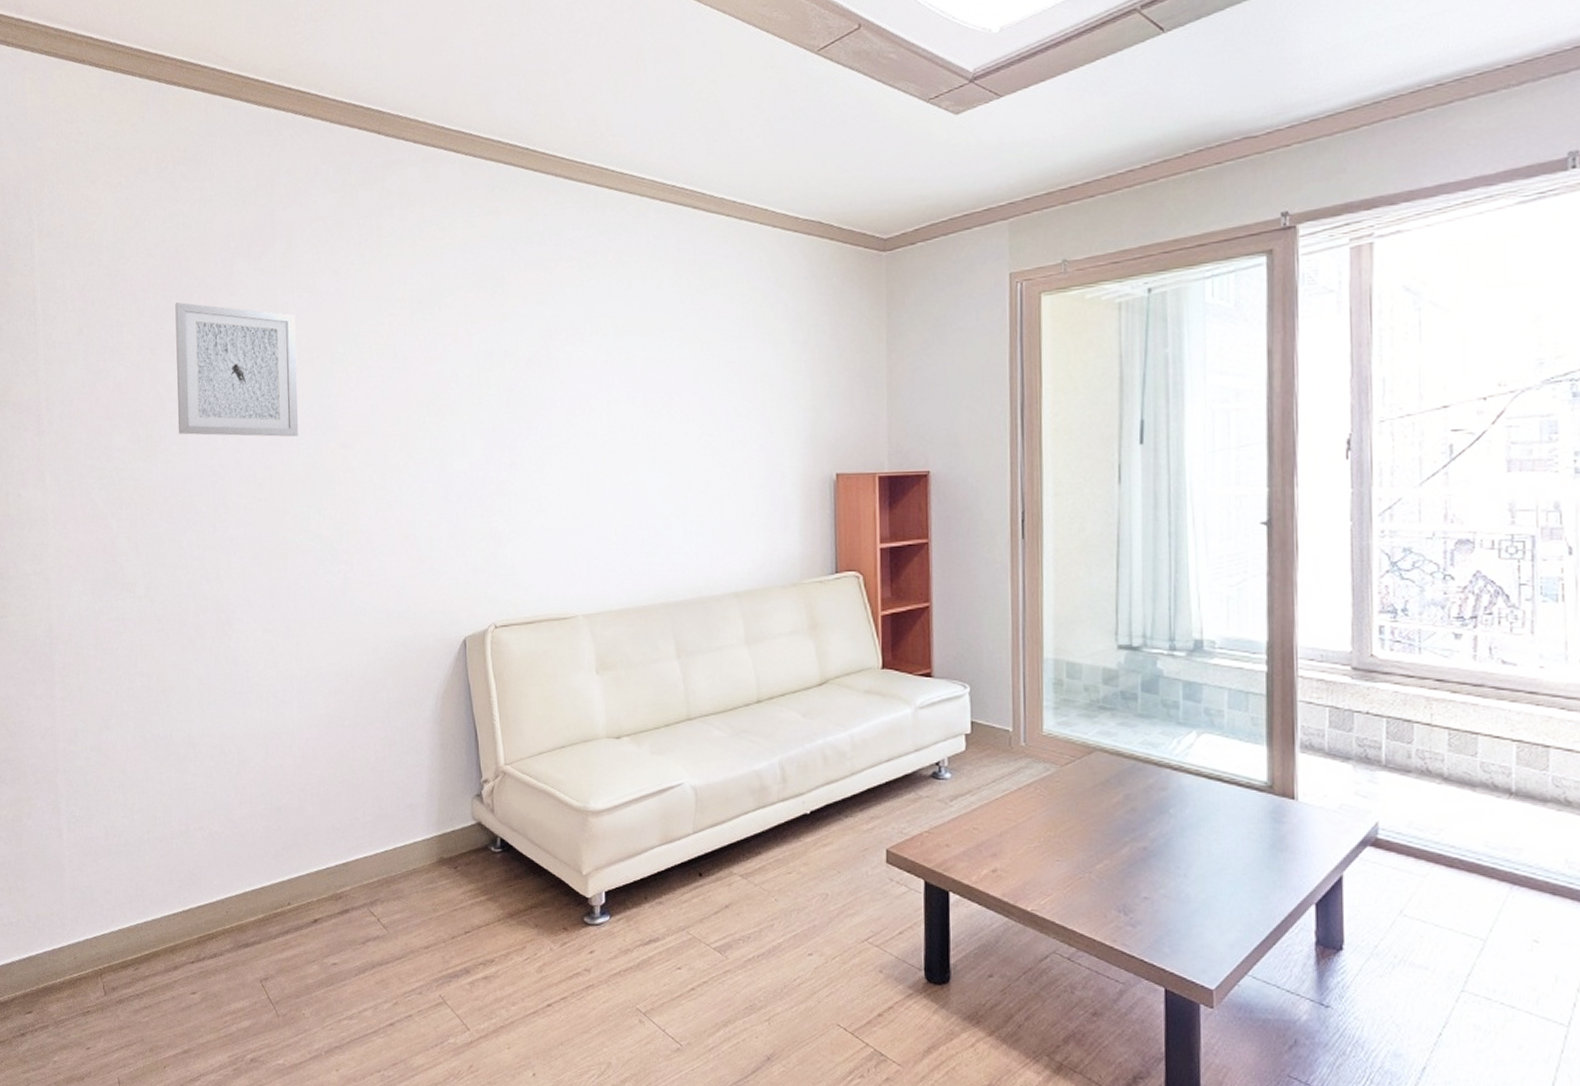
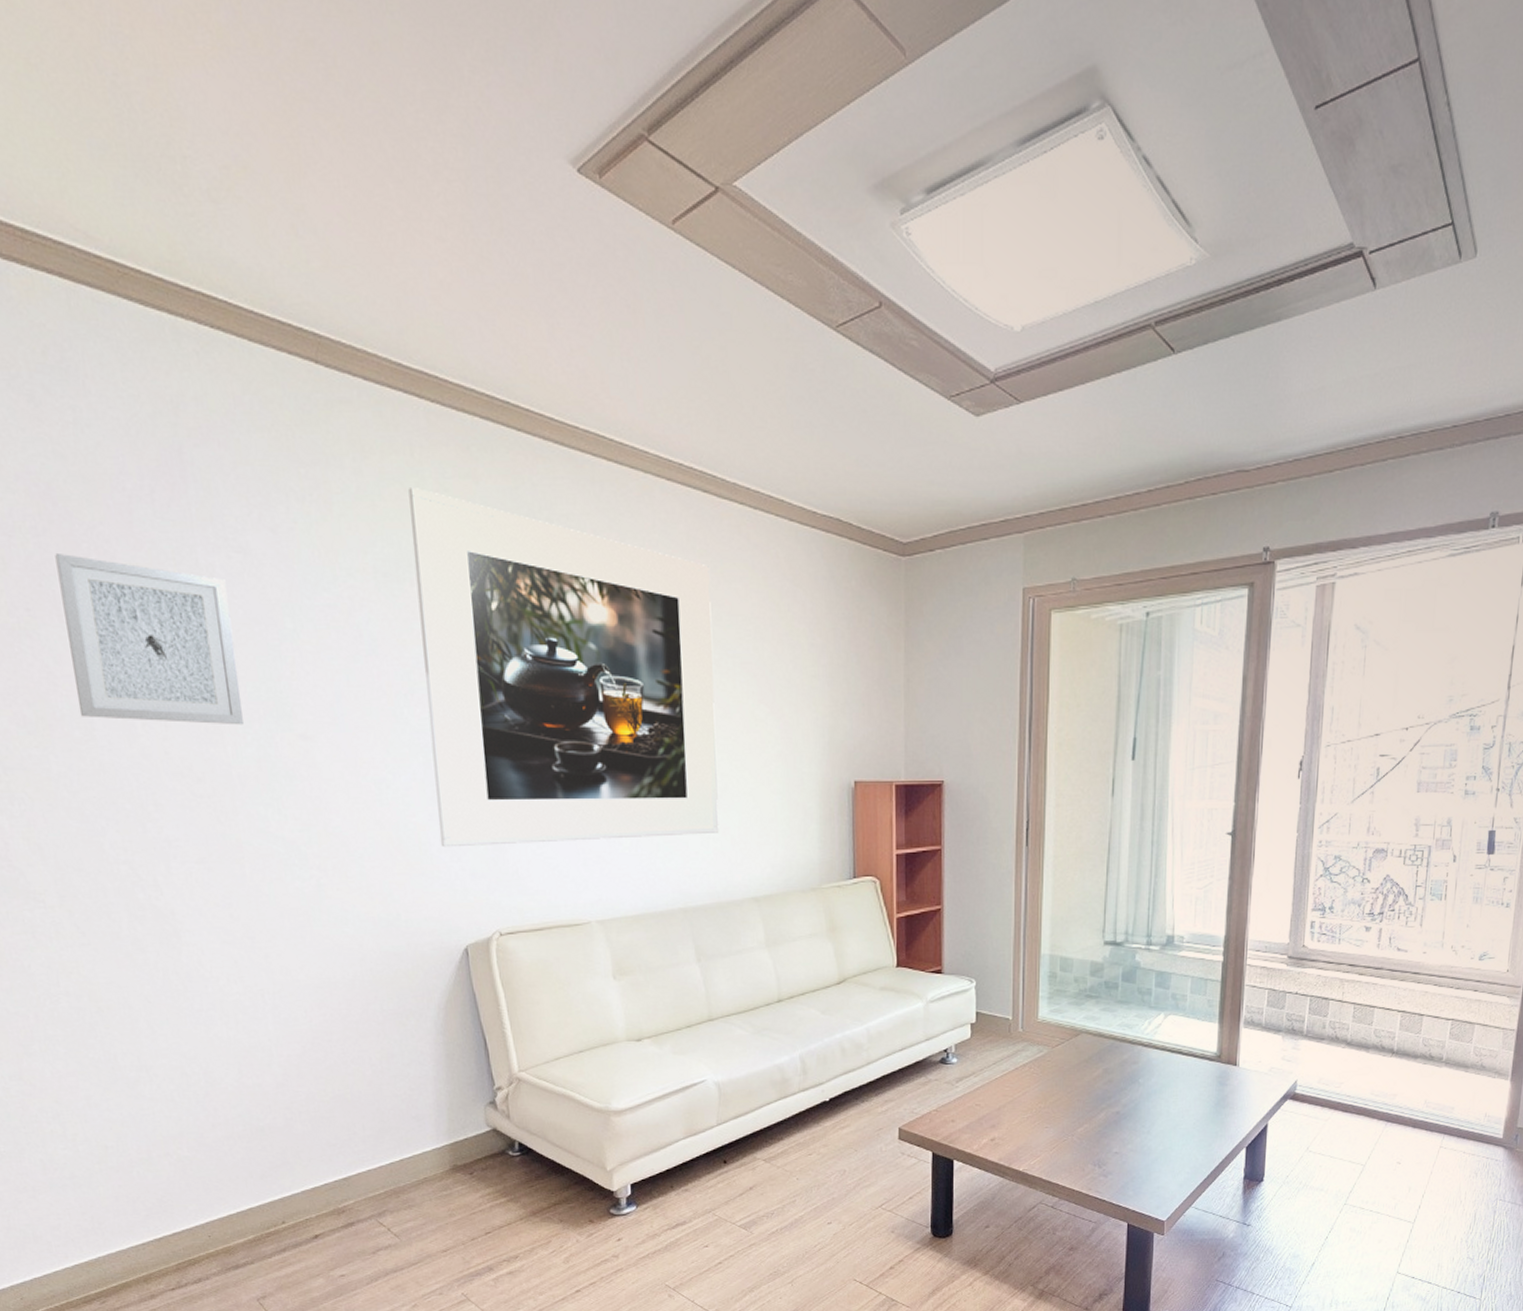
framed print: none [442,227,702,544] -> present [408,488,720,848]

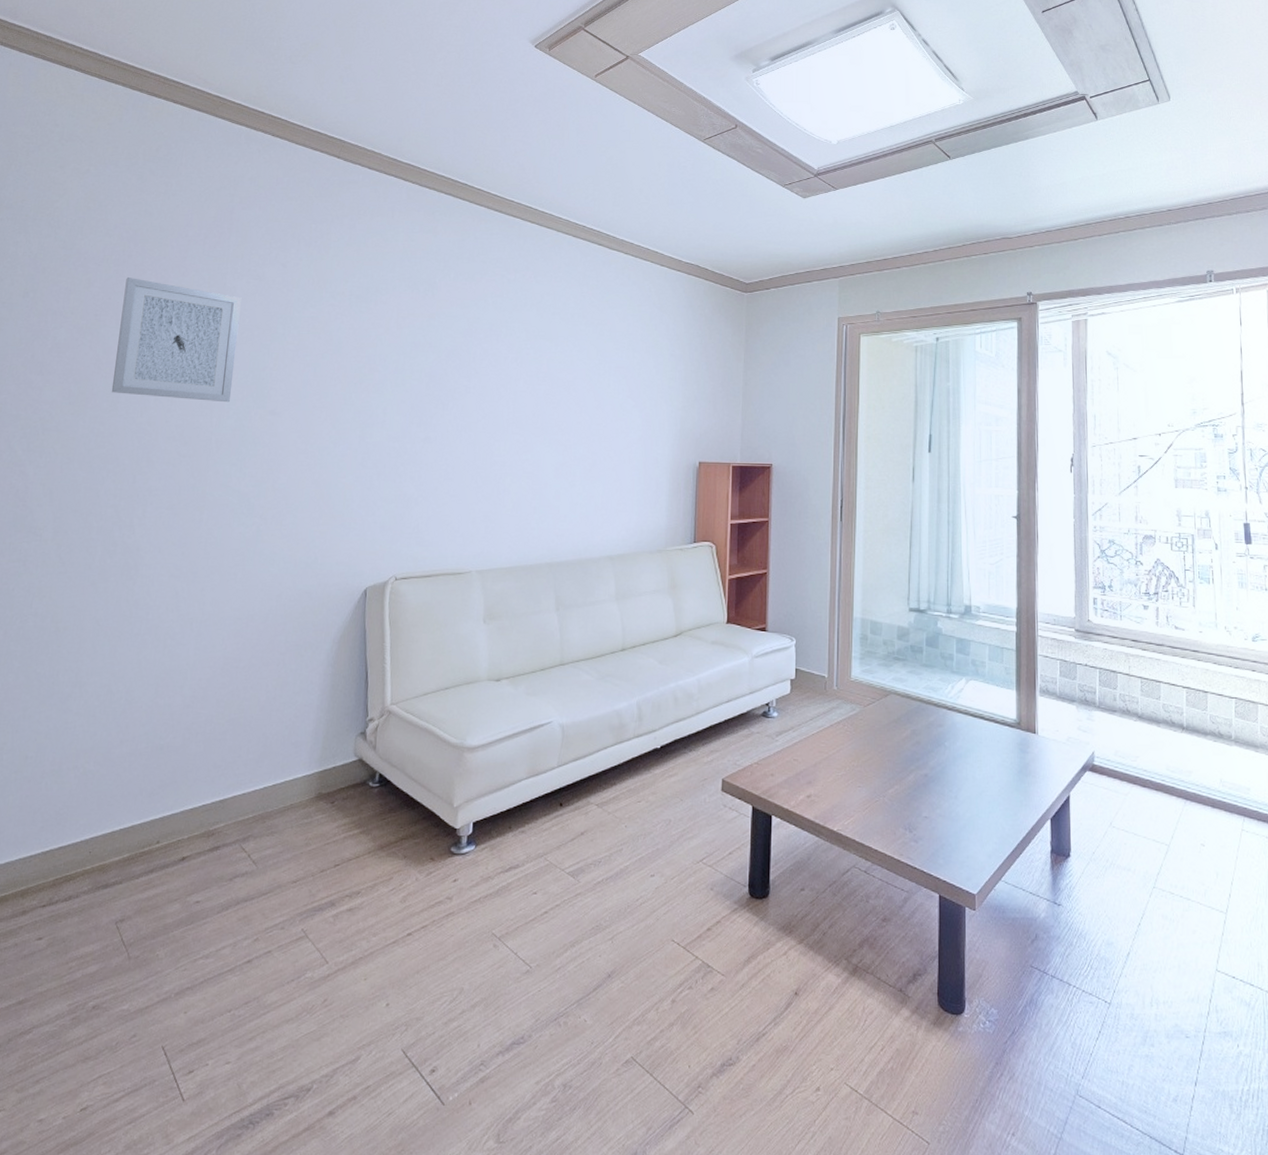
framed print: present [408,488,720,848] -> none [361,239,598,504]

